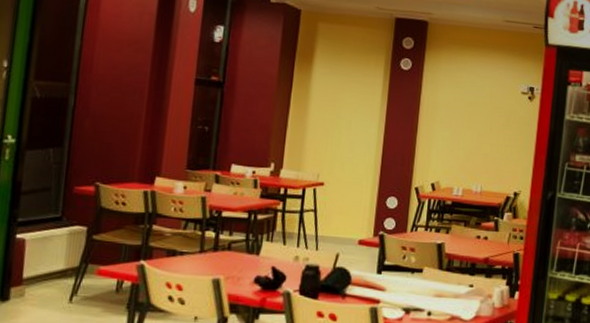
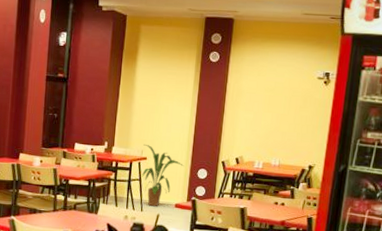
house plant: none [317,167,371,245] -> present [142,145,185,207]

